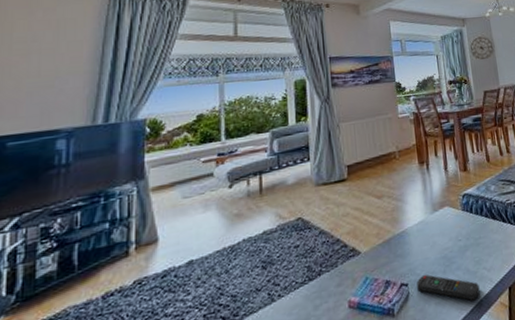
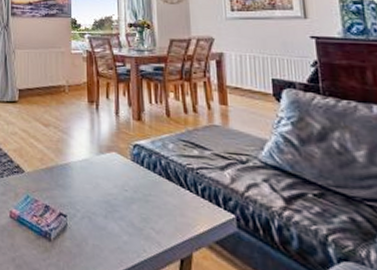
remote control: present [417,274,480,301] -> none [76,212,145,258]

